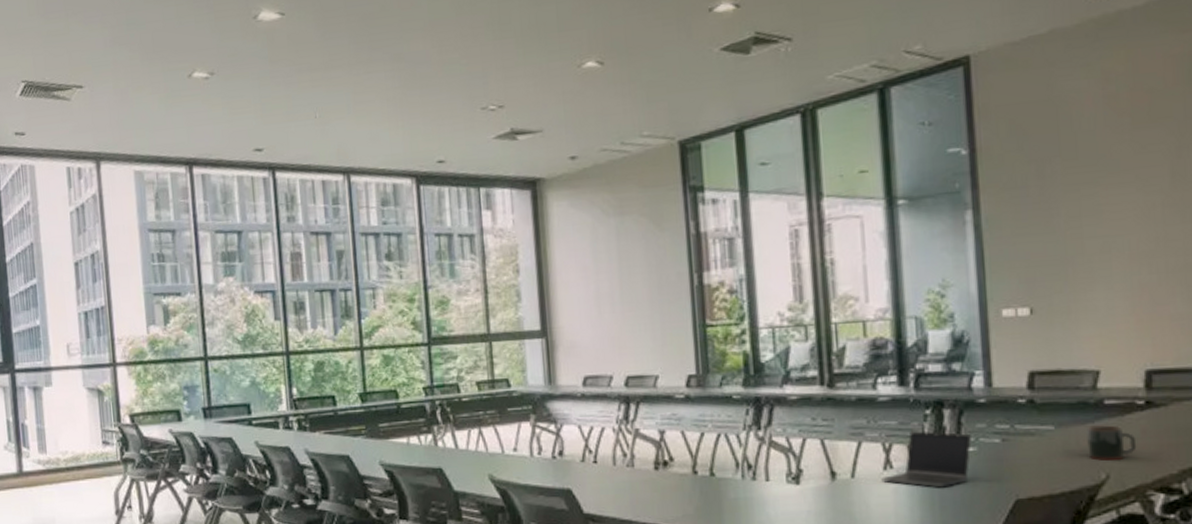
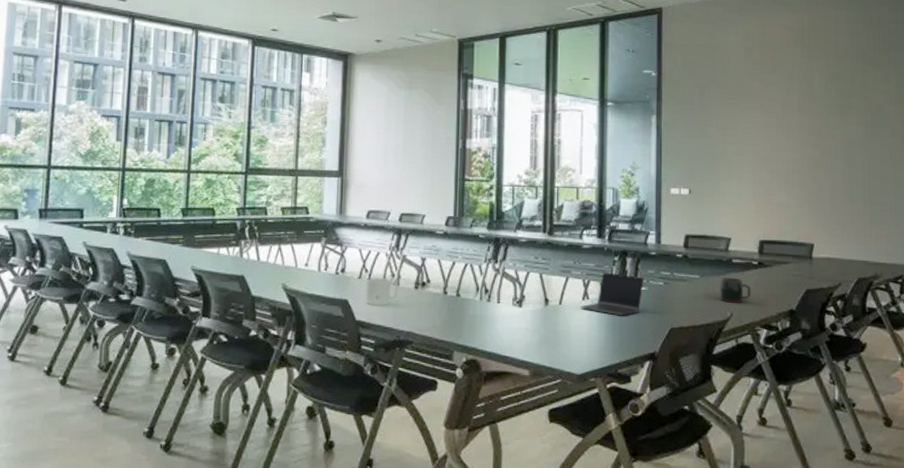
mug: none [591,459,634,495] -> present [366,278,399,306]

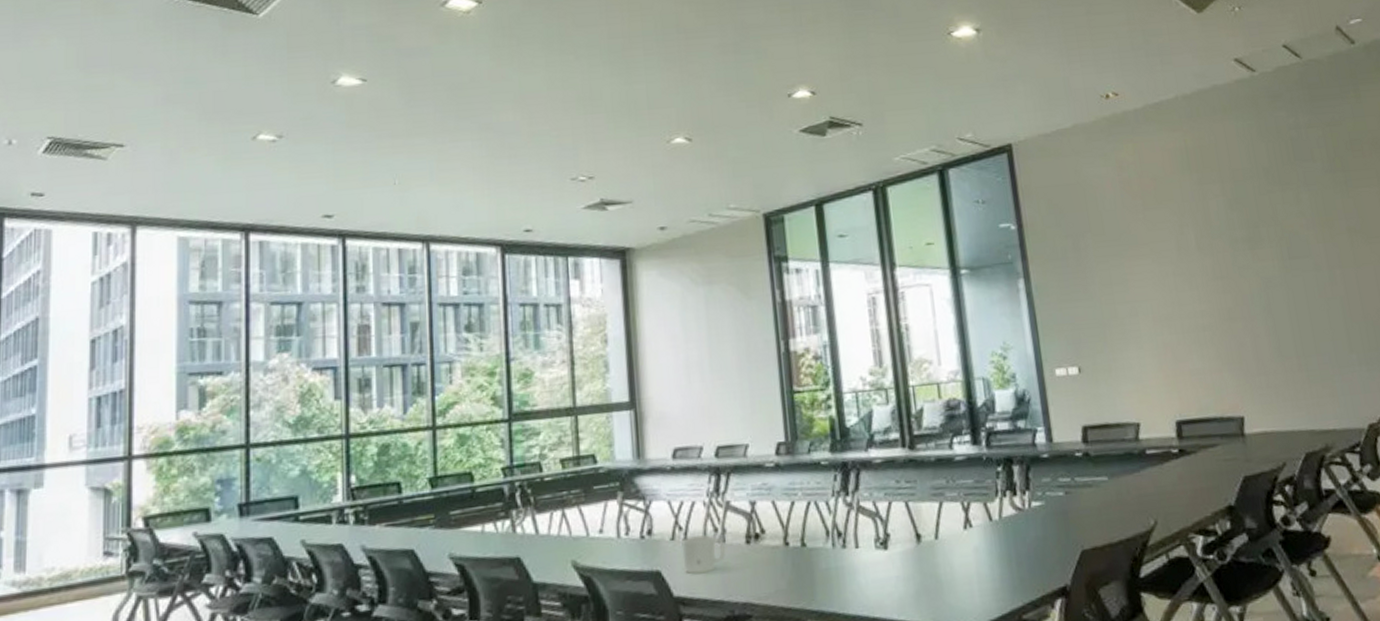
laptop computer: present [580,272,644,316] -> none [962,487,1040,544]
mug: present [720,277,751,303] -> none [1134,472,1177,508]

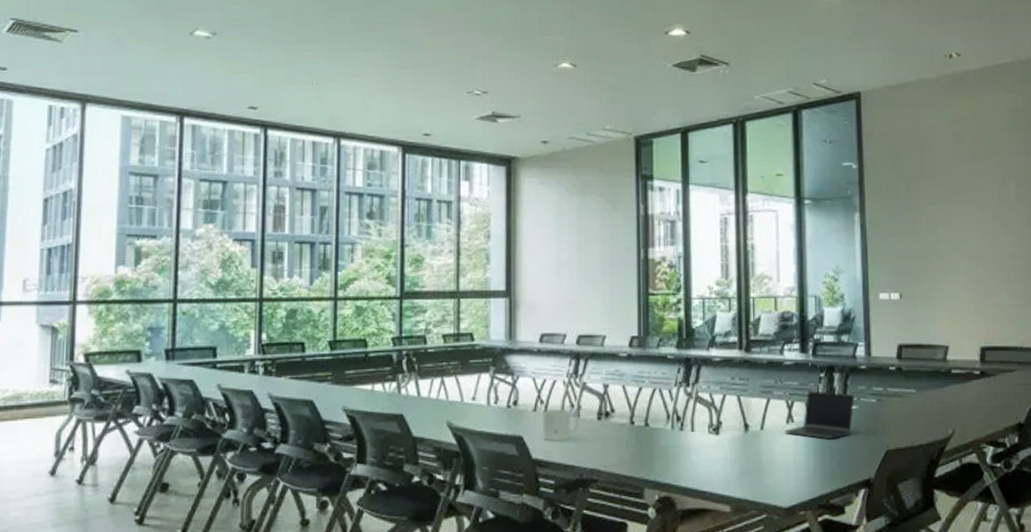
laptop computer: none [962,487,1040,544] -> present [784,391,854,440]

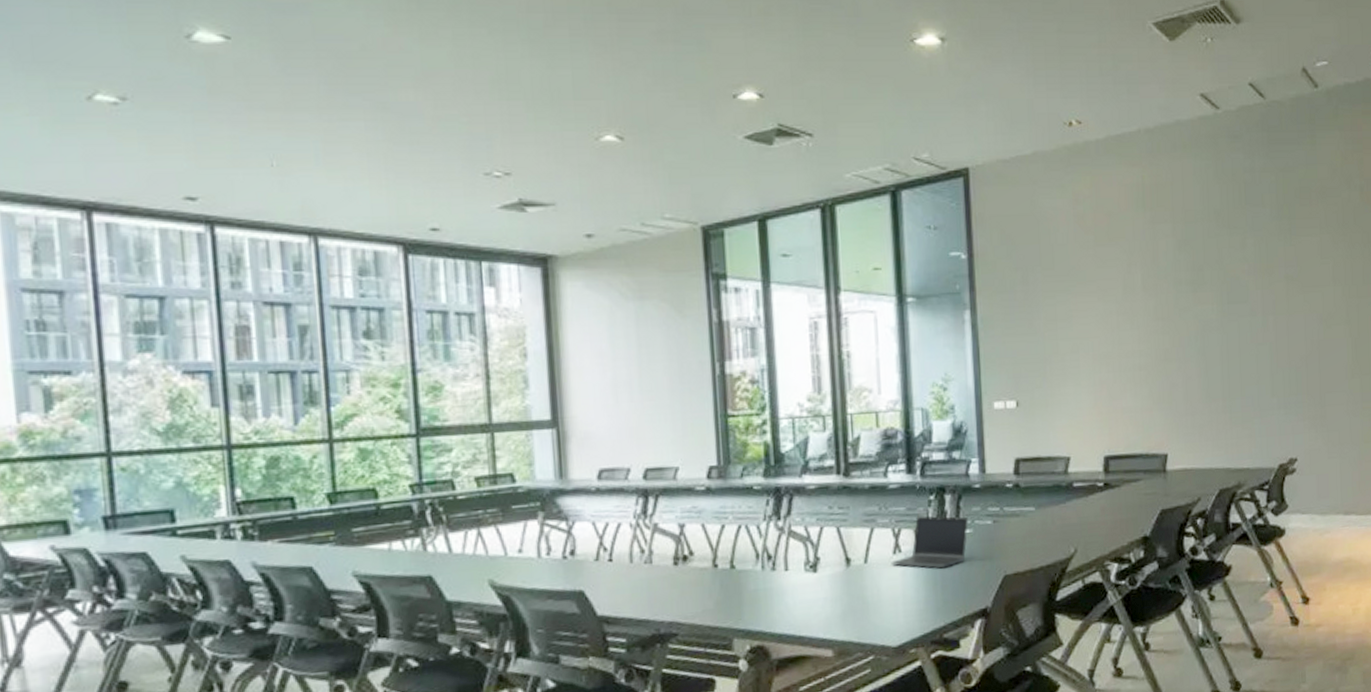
mug: present [542,409,580,442] -> none [606,556,653,595]

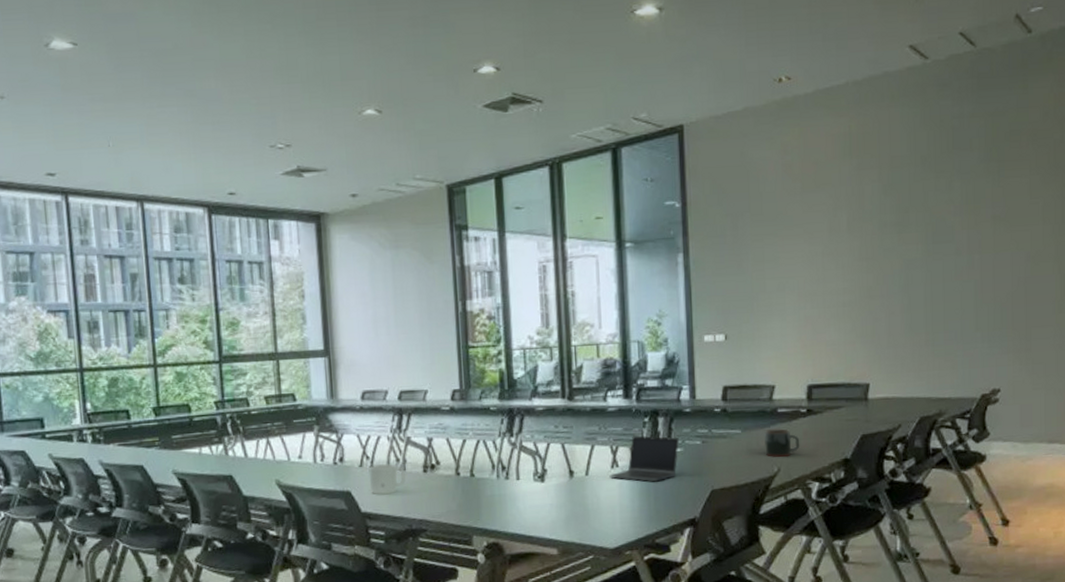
mug: none [606,556,653,595] -> present [368,464,406,495]
mug: none [1060,504,1098,537] -> present [764,428,800,457]

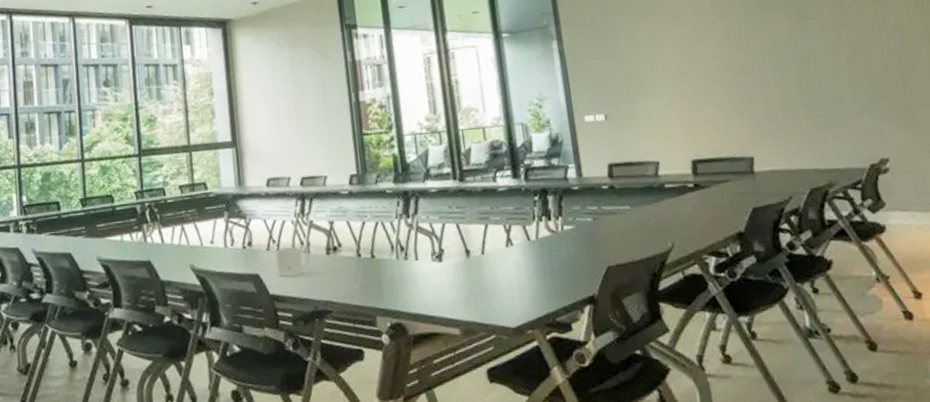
laptop computer: present [609,435,679,482] -> none [505,213,571,260]
mug: present [764,428,800,457] -> none [654,203,692,233]

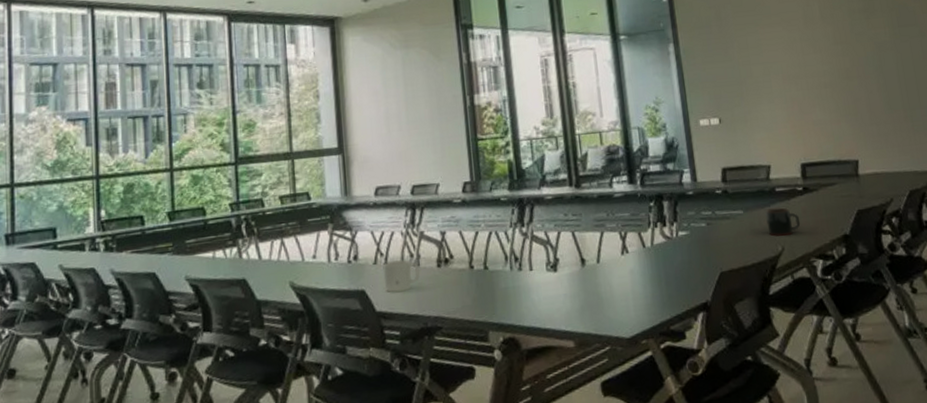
mug: none [654,203,692,233] -> present [765,207,801,237]

